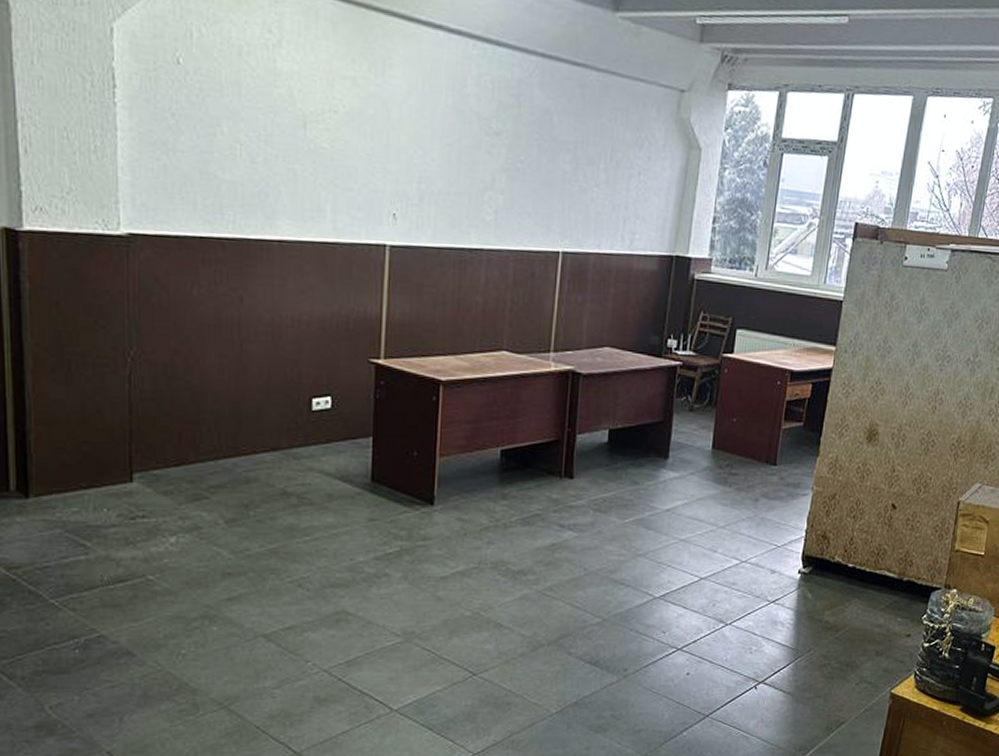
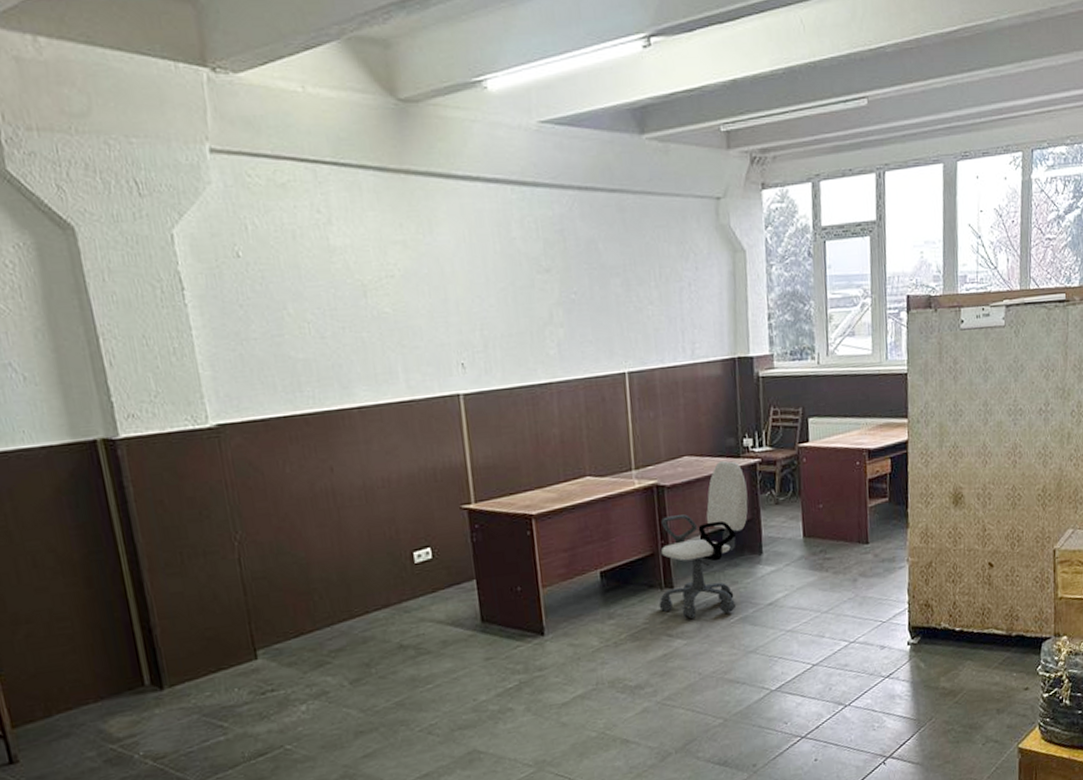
office chair: none [555,357,664,512] -> present [659,460,748,619]

